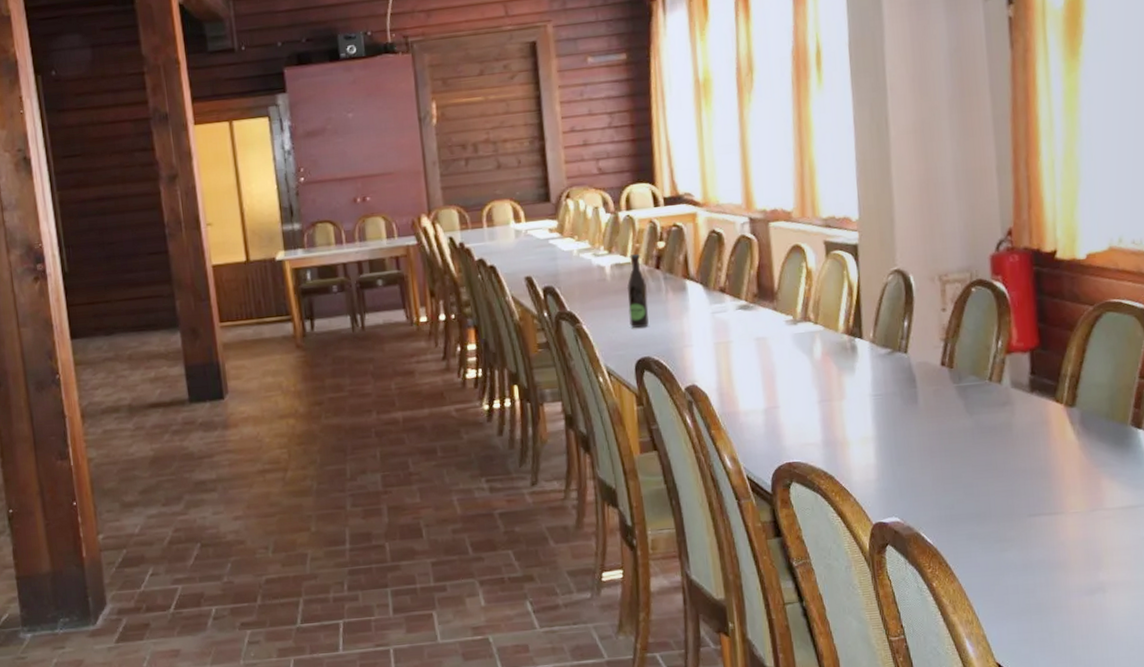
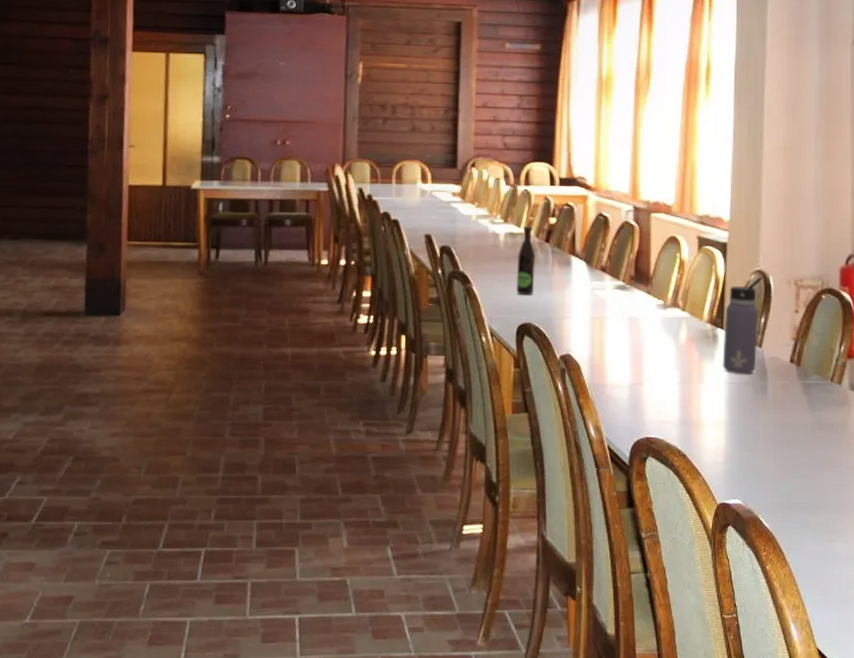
water bottle: none [862,276,903,385] -> present [723,276,763,374]

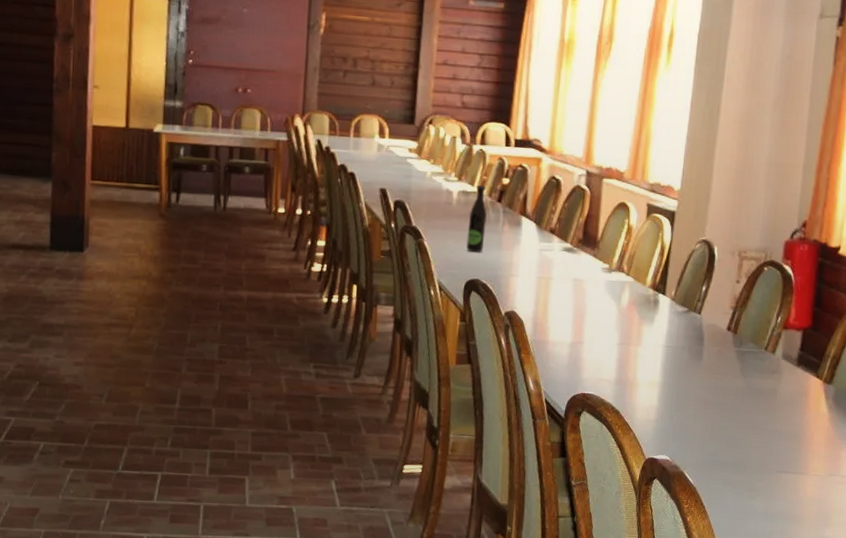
water bottle: present [723,276,763,374] -> none [661,246,708,338]

